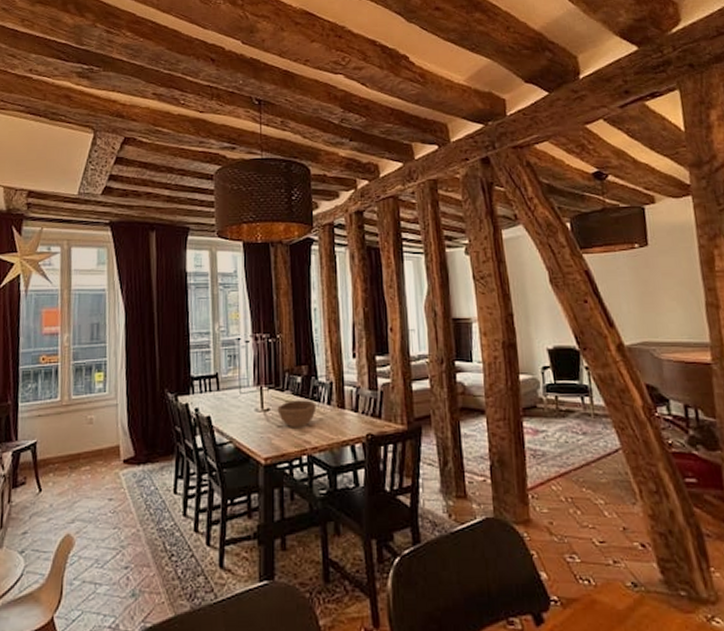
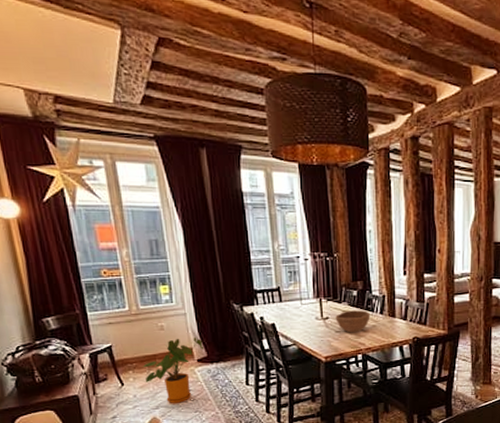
house plant: none [64,433,133,516] -> present [142,337,204,403]

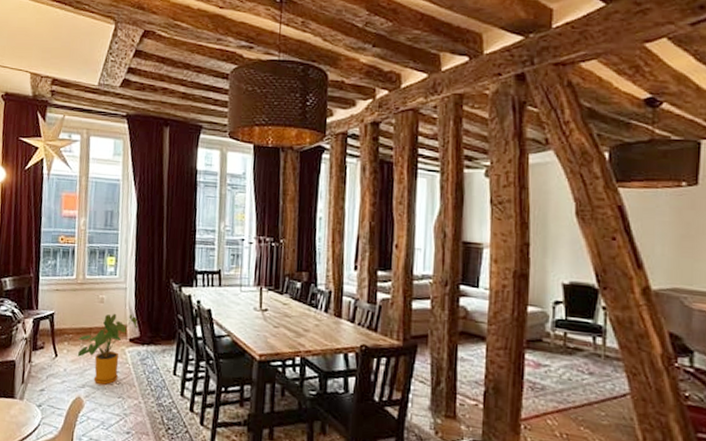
bowl: present [335,310,370,333] -> none [275,304,314,331]

